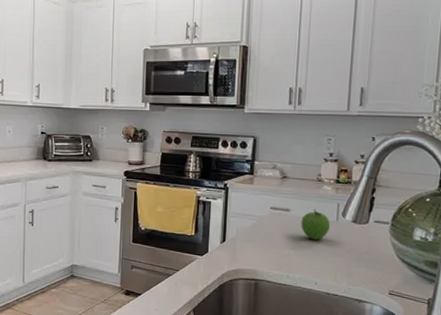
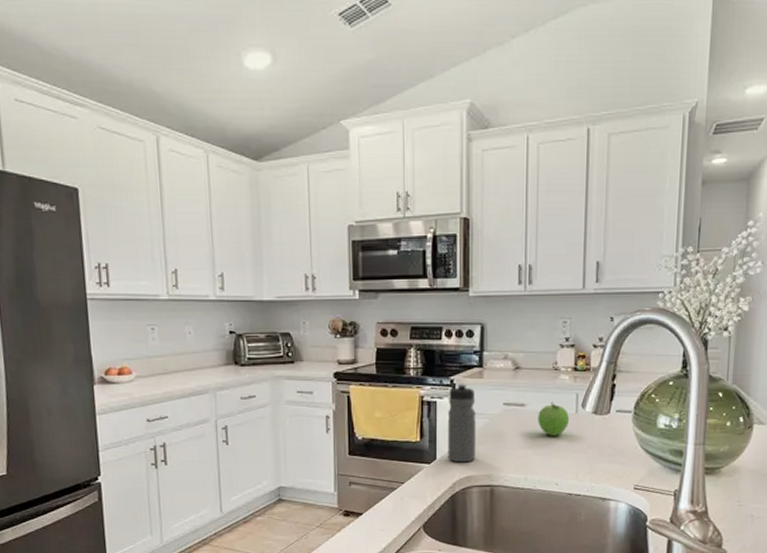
water bottle: none [218,187,246,257] -> present [447,383,476,463]

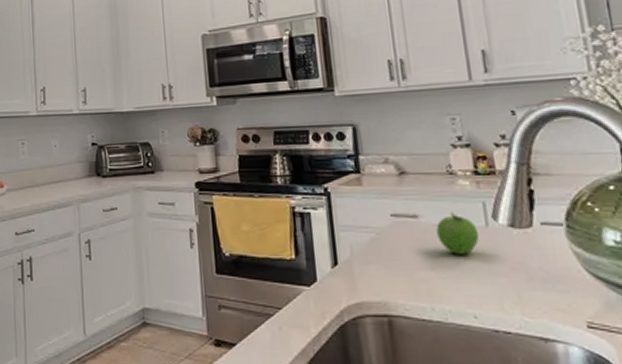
water bottle: present [447,383,476,463] -> none [323,191,365,286]

